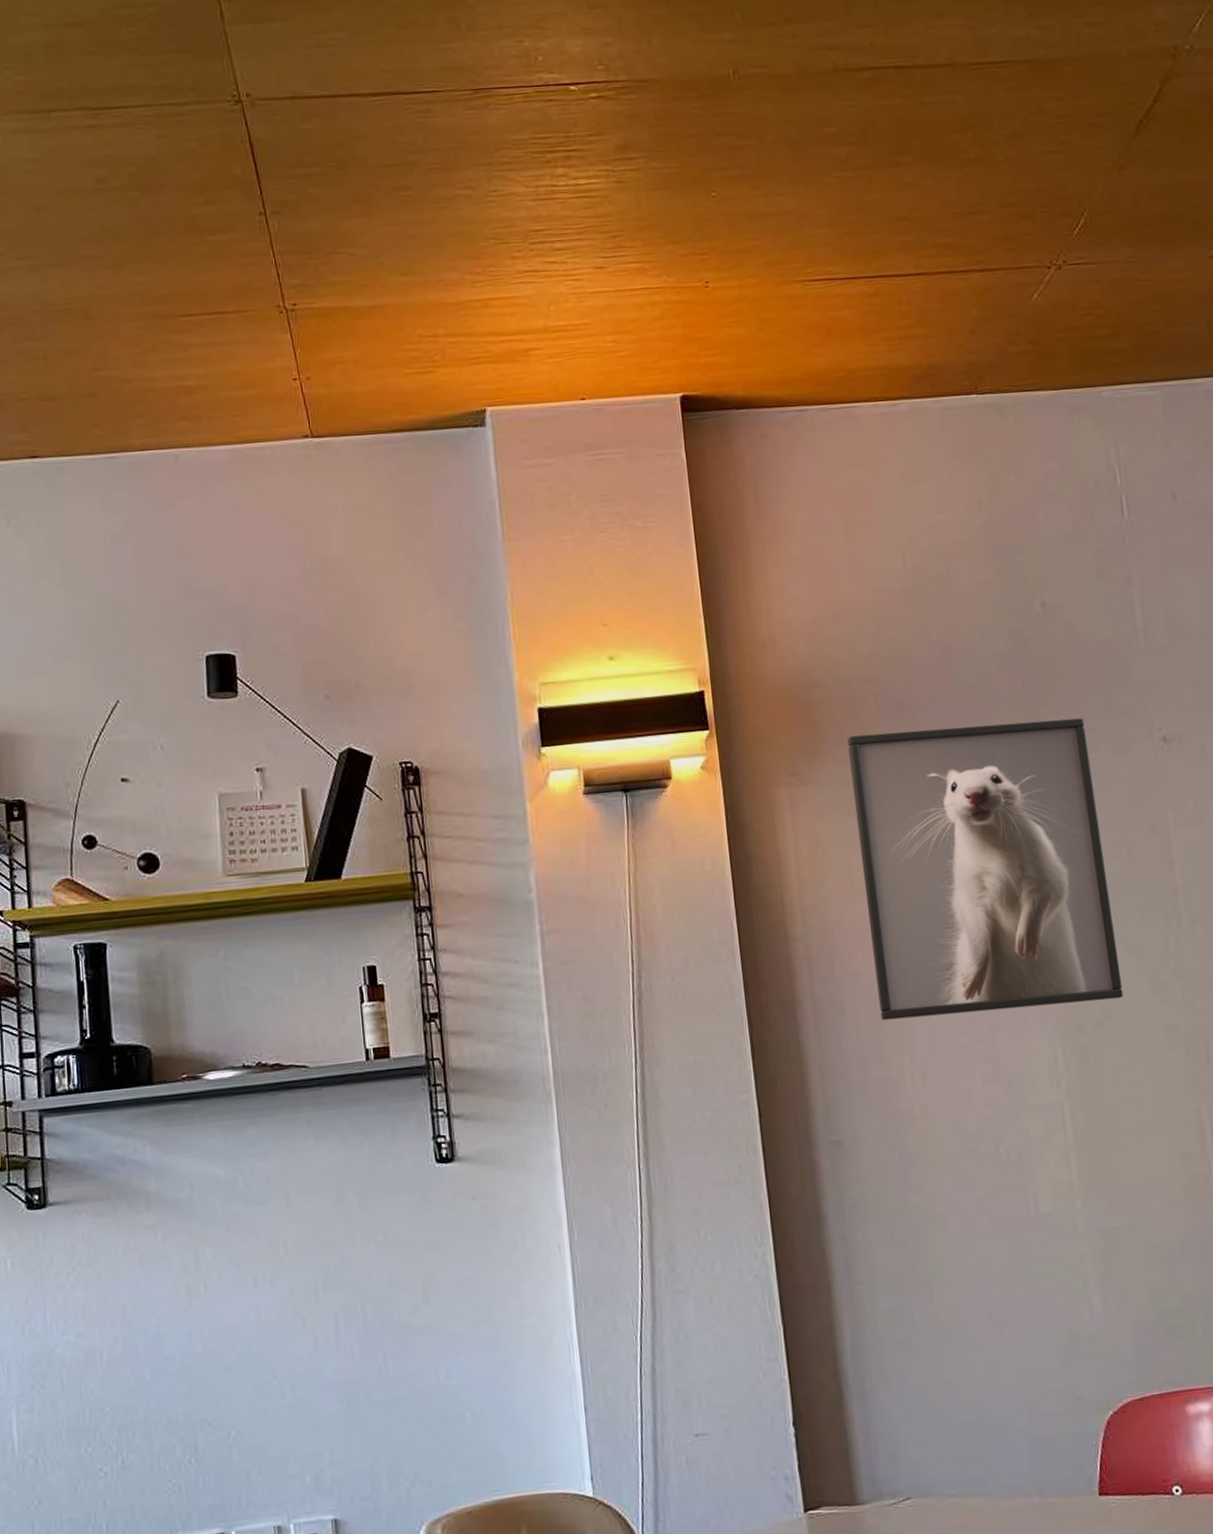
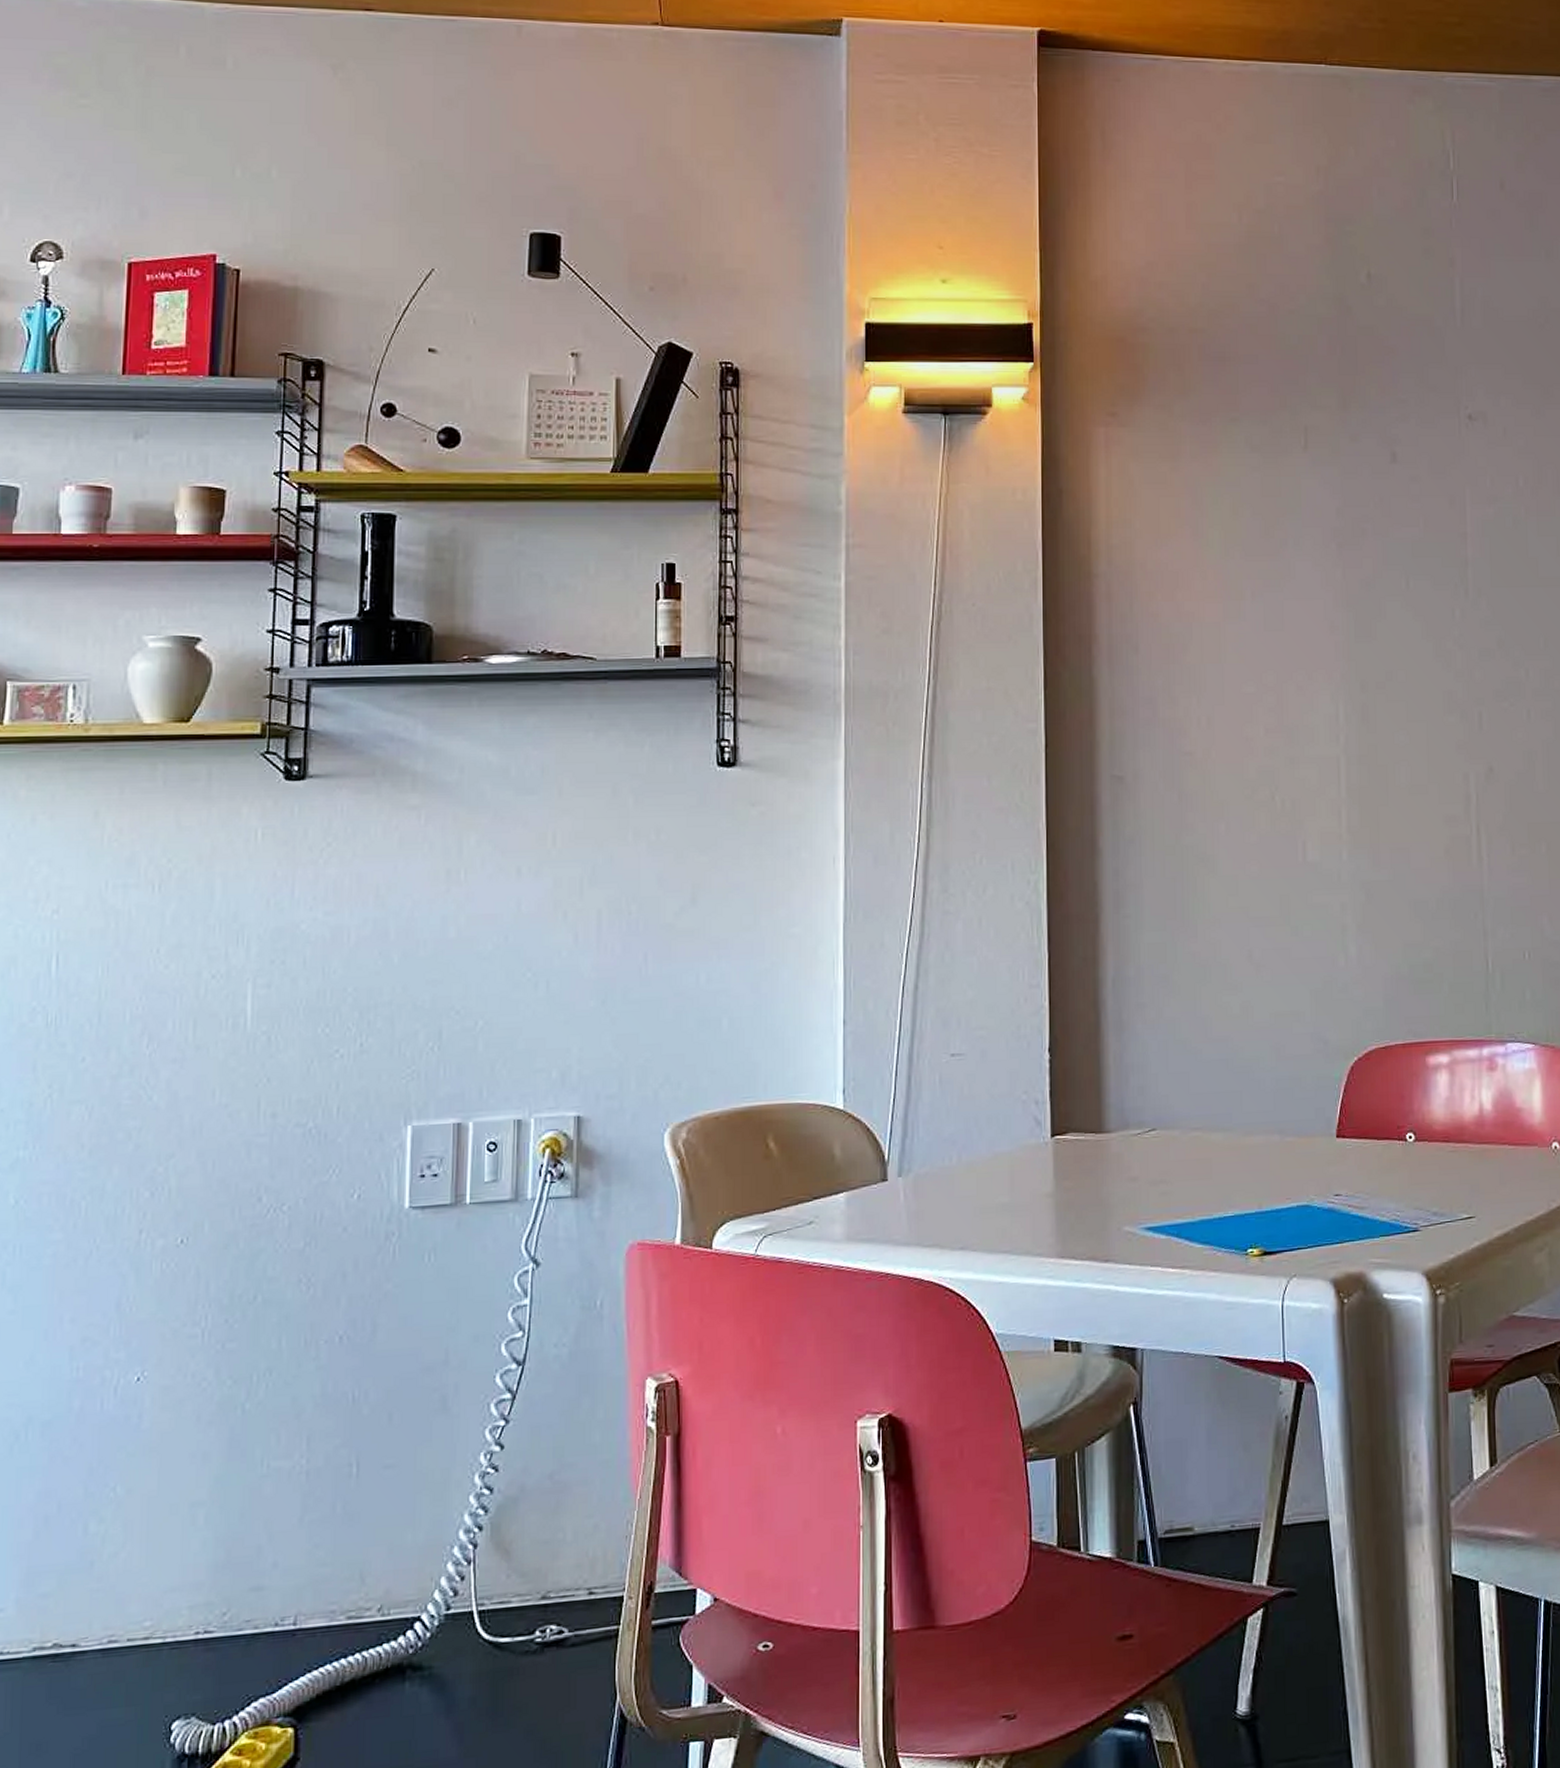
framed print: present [847,718,1124,1021] -> none [1168,383,1407,663]

